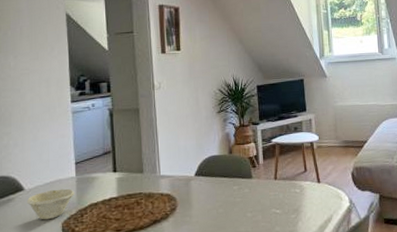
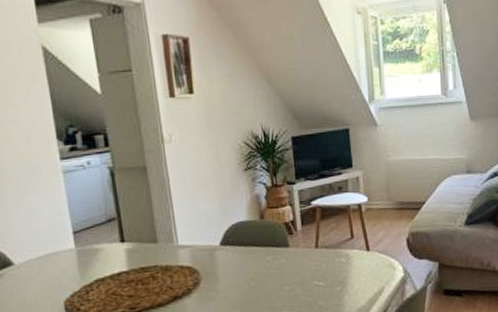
bowl: present [26,188,75,220] -> none [18,262,76,299]

